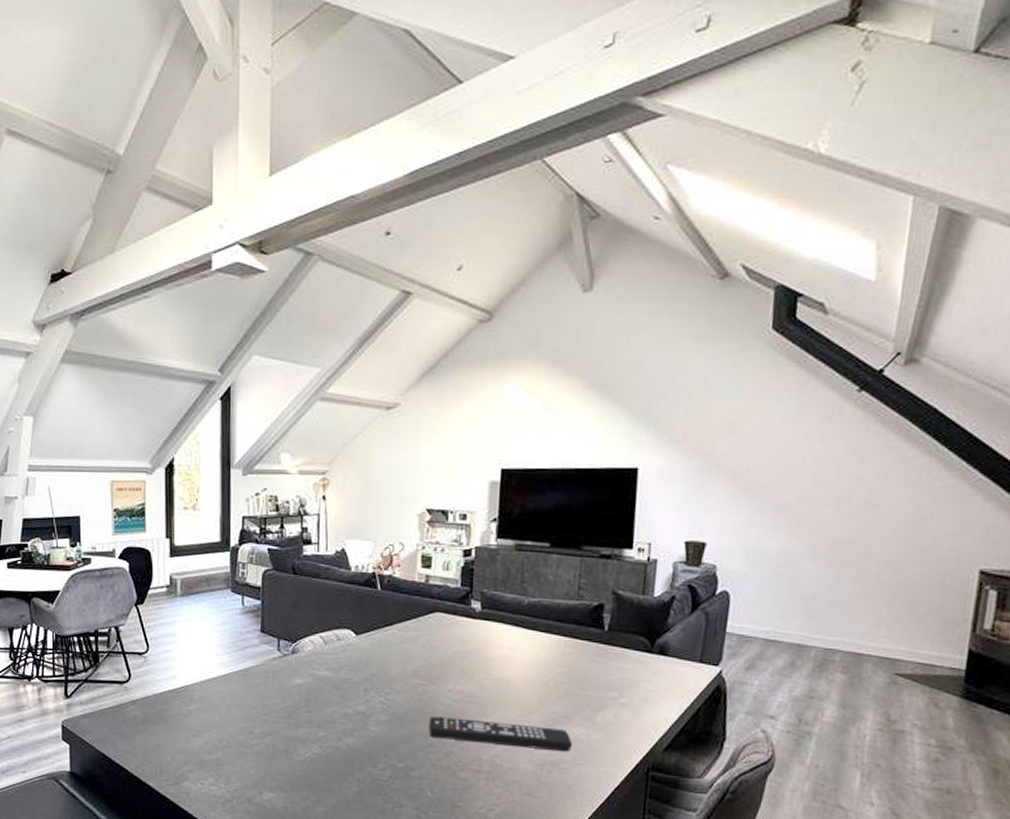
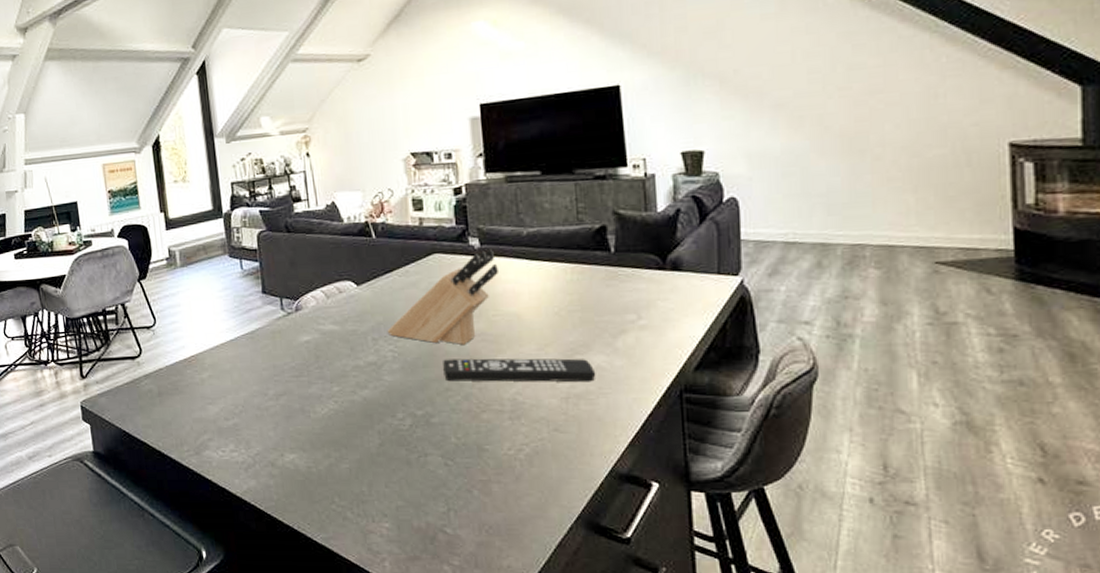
knife block: none [379,613,495,704] -> present [387,248,498,345]

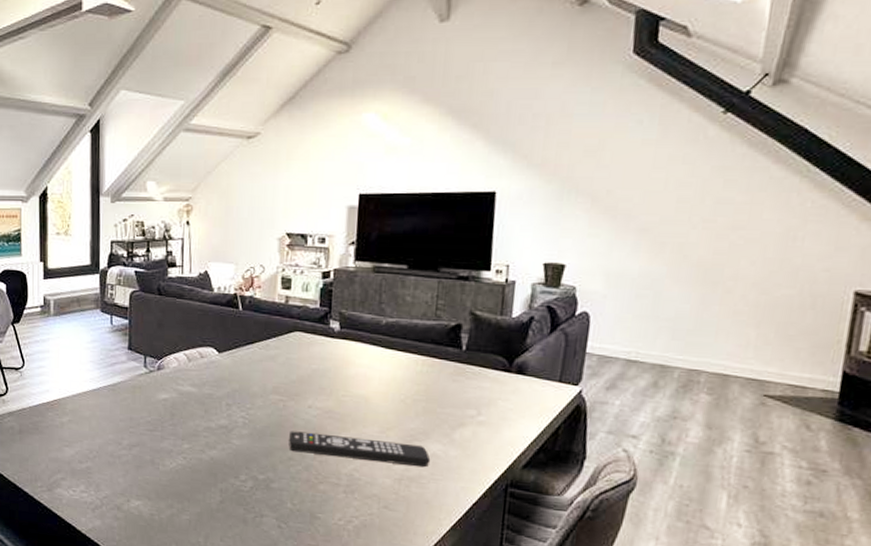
knife block: present [387,248,498,345] -> none [241,333,354,419]

